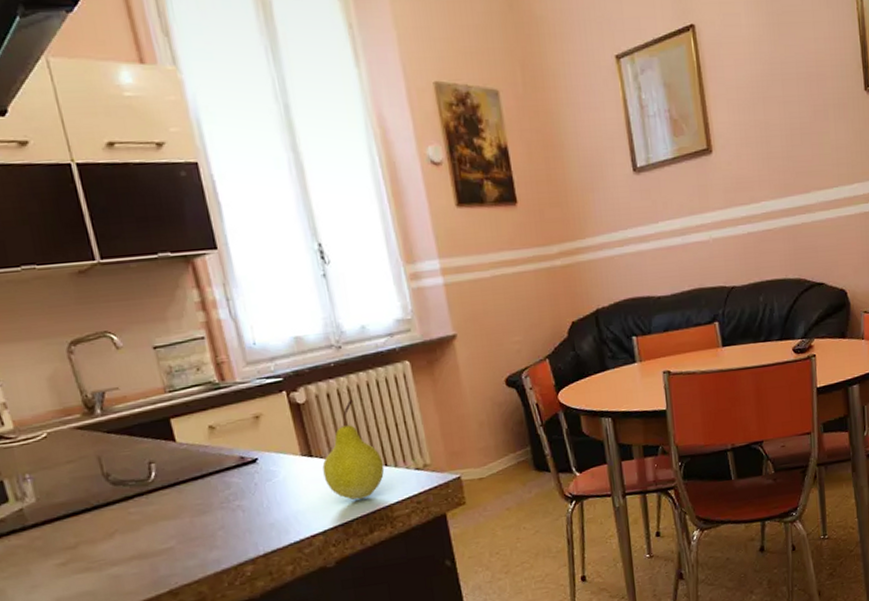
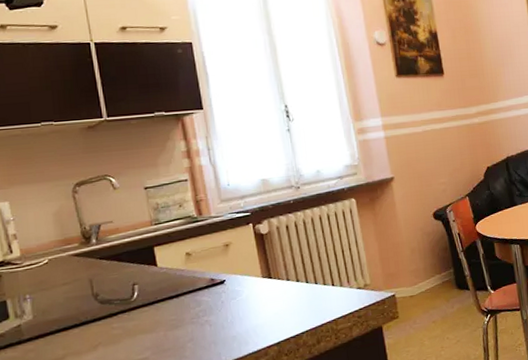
fruit: present [322,399,385,500] -> none [279,230,332,315]

